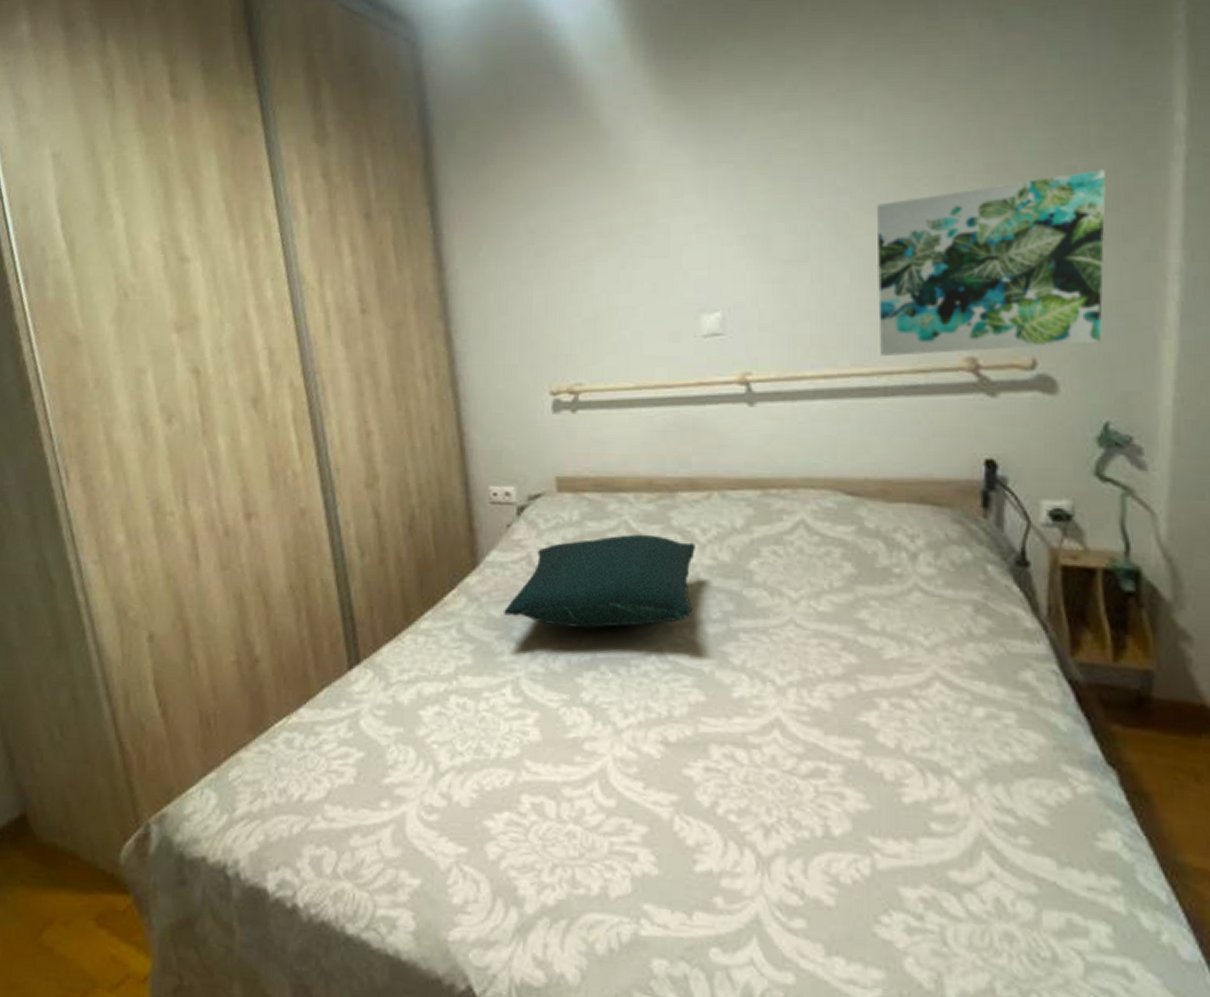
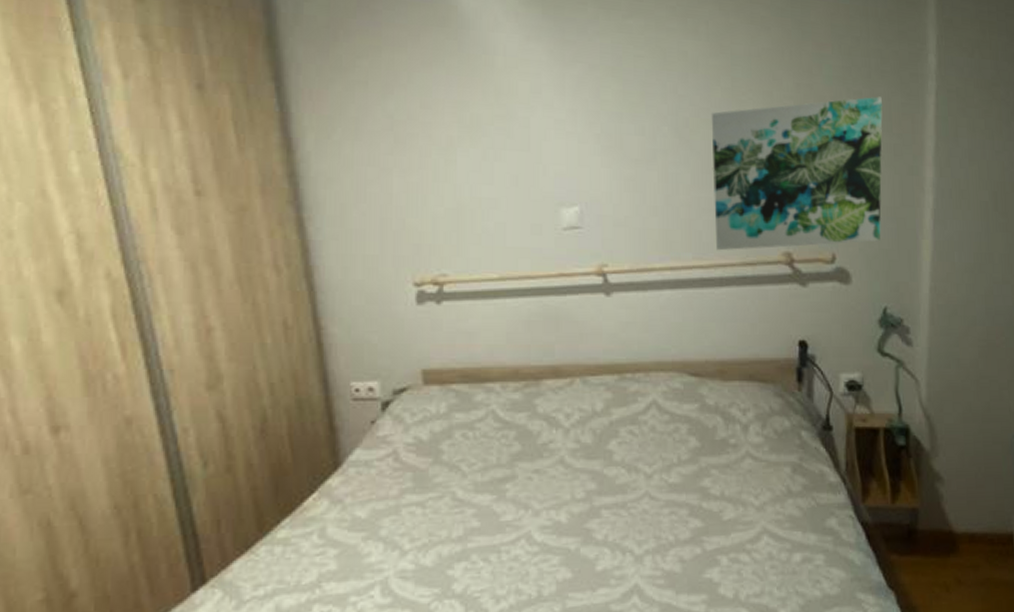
pillow: present [504,534,695,629] -> none [370,422,560,521]

